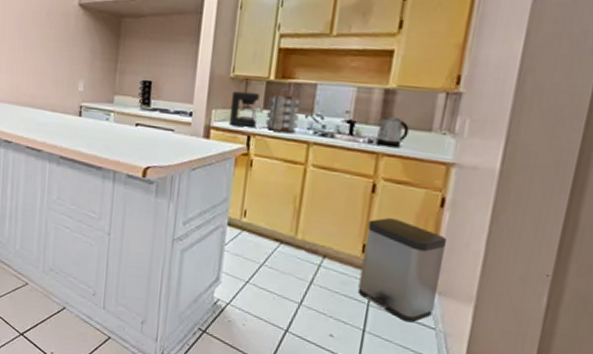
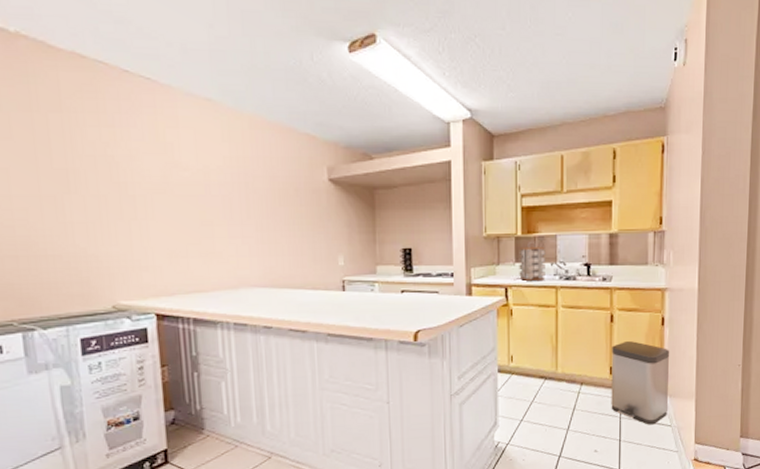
coffee maker: present [229,90,260,129] -> none [486,248,511,282]
kettle: present [376,116,410,148] -> none [609,256,631,282]

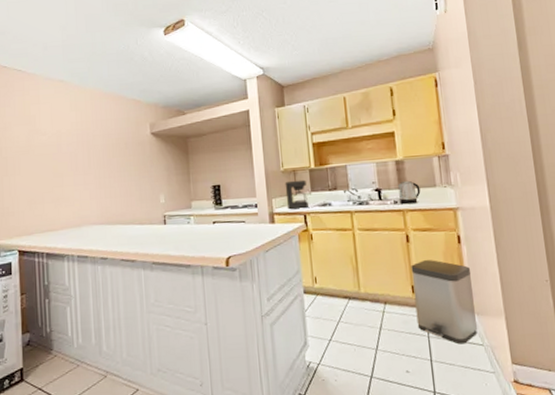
coffee maker: none [486,248,511,282] -> present [285,179,308,210]
spice rack: present [519,240,545,282] -> none [313,171,340,208]
kettle: none [609,256,631,282] -> present [398,180,421,205]

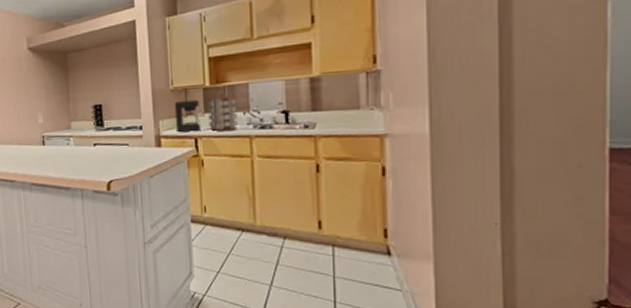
spice rack: none [313,171,340,208] -> present [208,90,238,132]
kettle: present [398,180,421,205] -> none [311,101,339,130]
pedal bin: present [411,260,478,344] -> none [319,193,396,288]

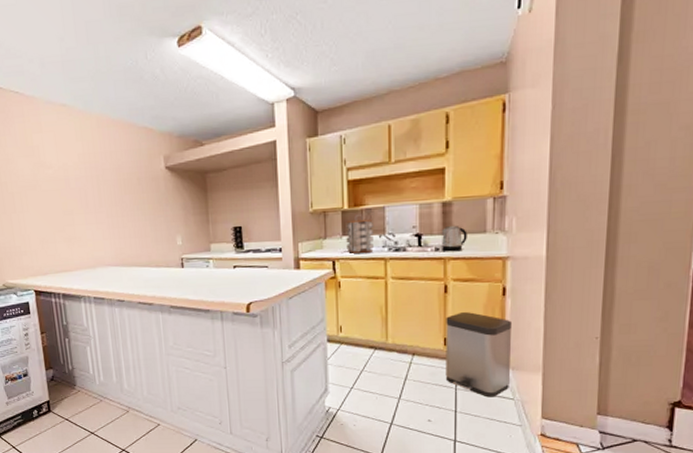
coffee maker: present [174,99,200,133] -> none [313,222,338,255]
kettle: none [311,101,339,130] -> present [442,225,467,252]
pedal bin: none [319,193,396,288] -> present [445,312,513,398]

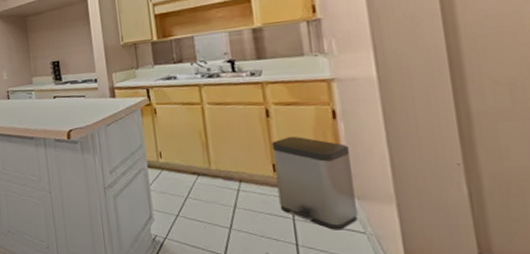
spice rack: present [346,213,374,254] -> none [156,44,187,82]
kettle: present [442,225,467,252] -> none [255,49,284,77]

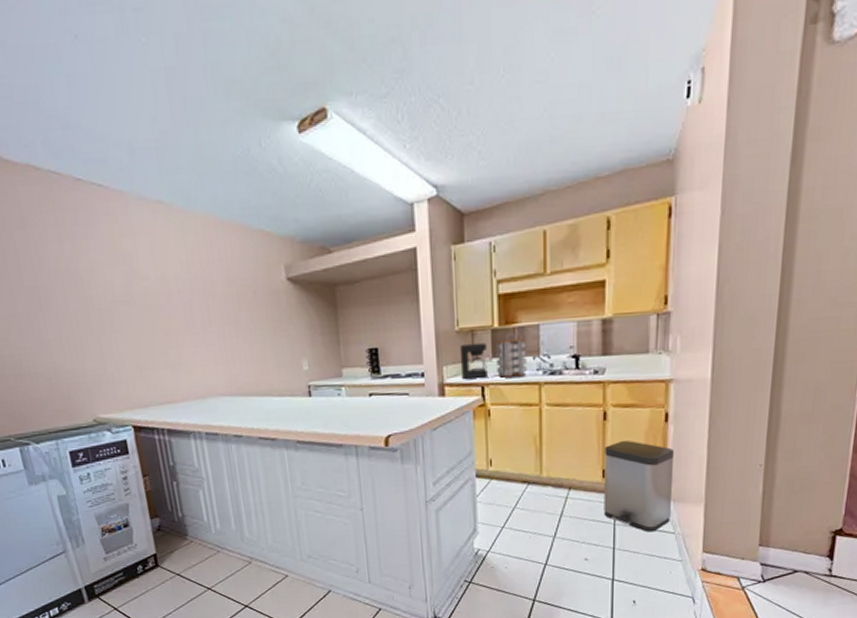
coffee maker: none [125,53,151,84] -> present [459,342,488,380]
spice rack: none [156,44,187,82] -> present [496,332,527,379]

